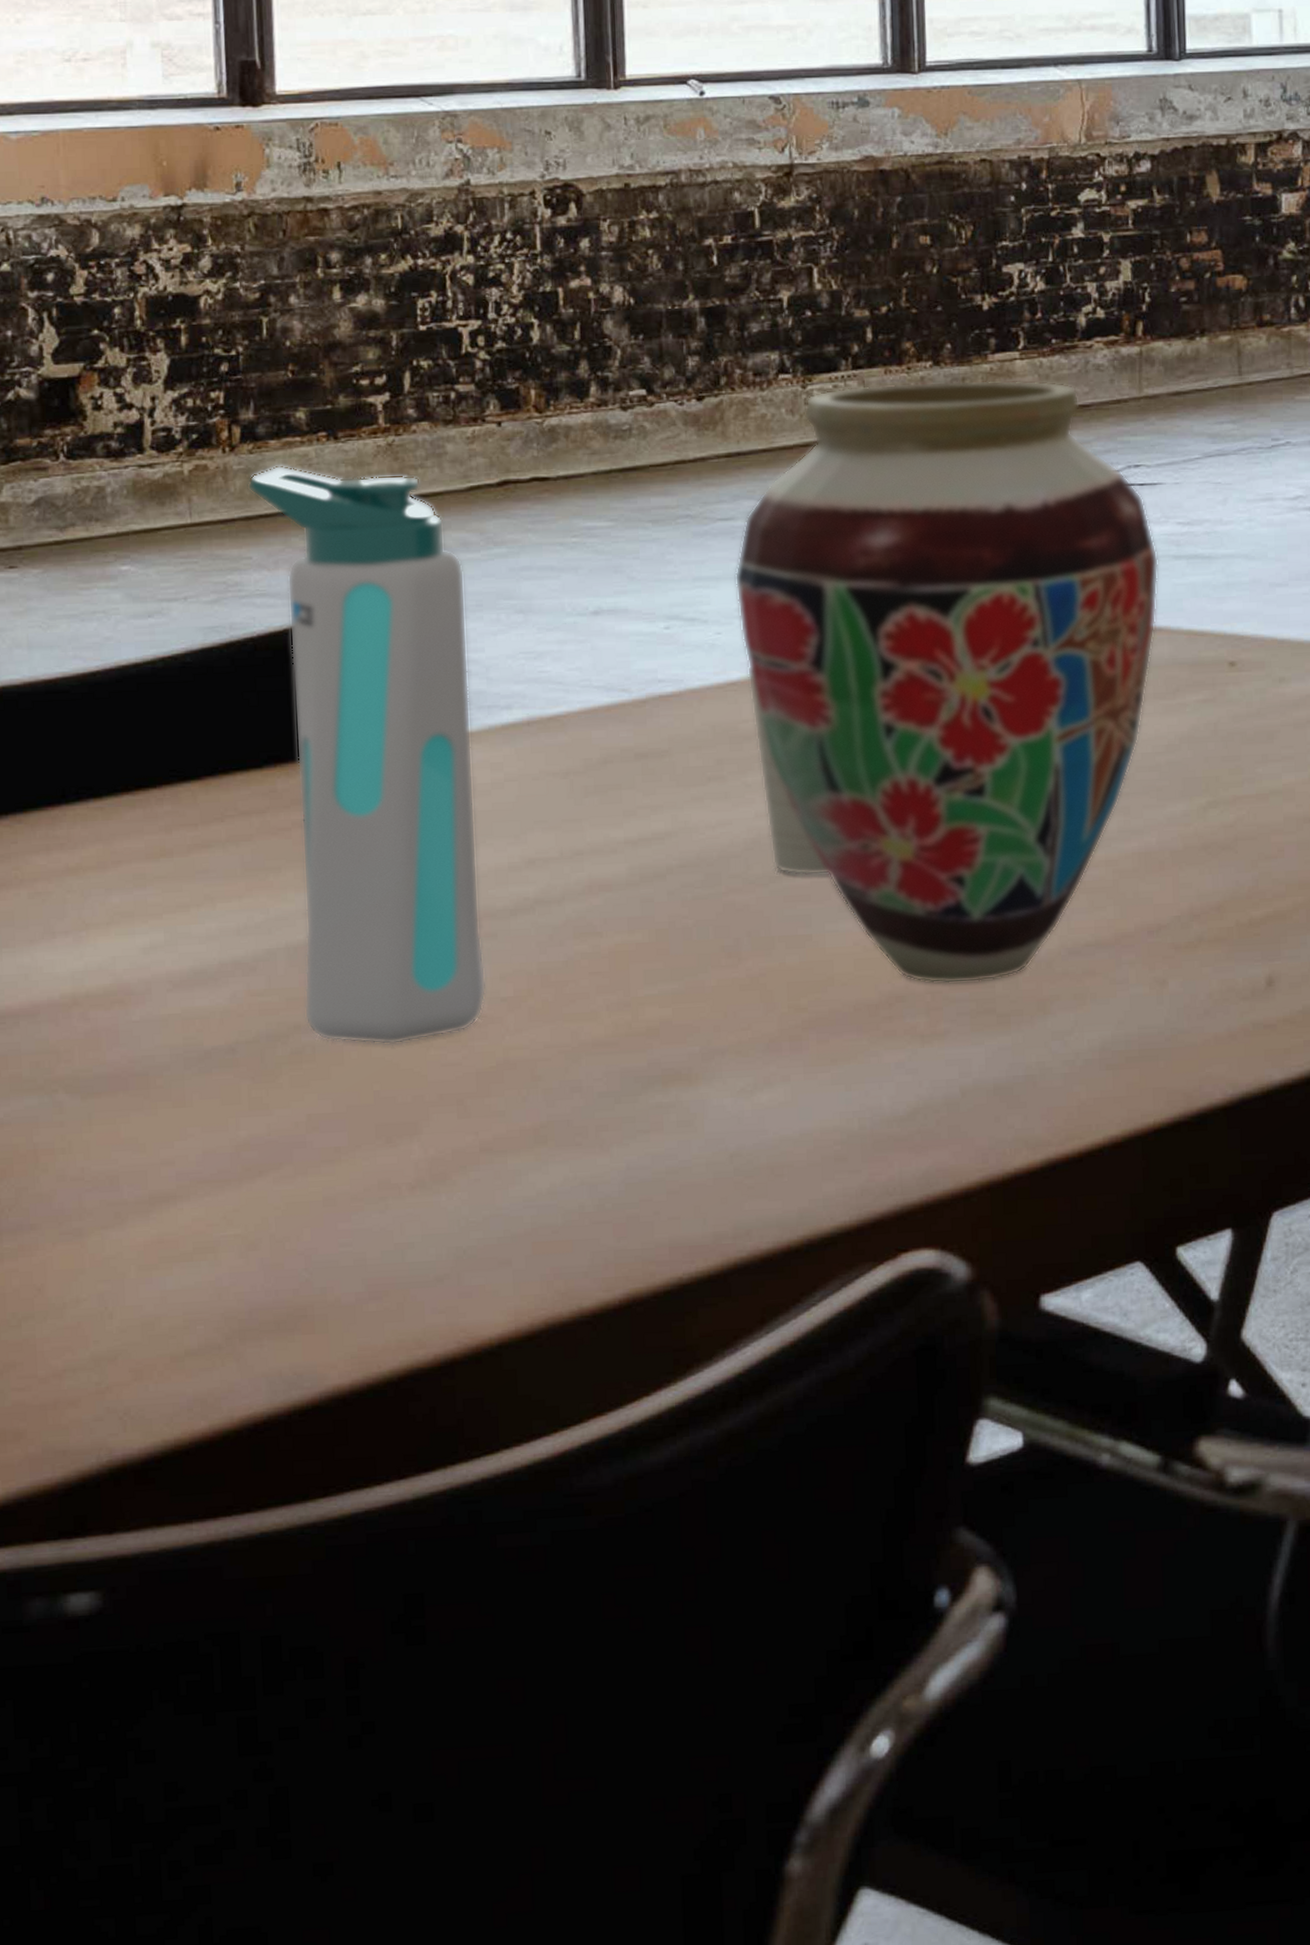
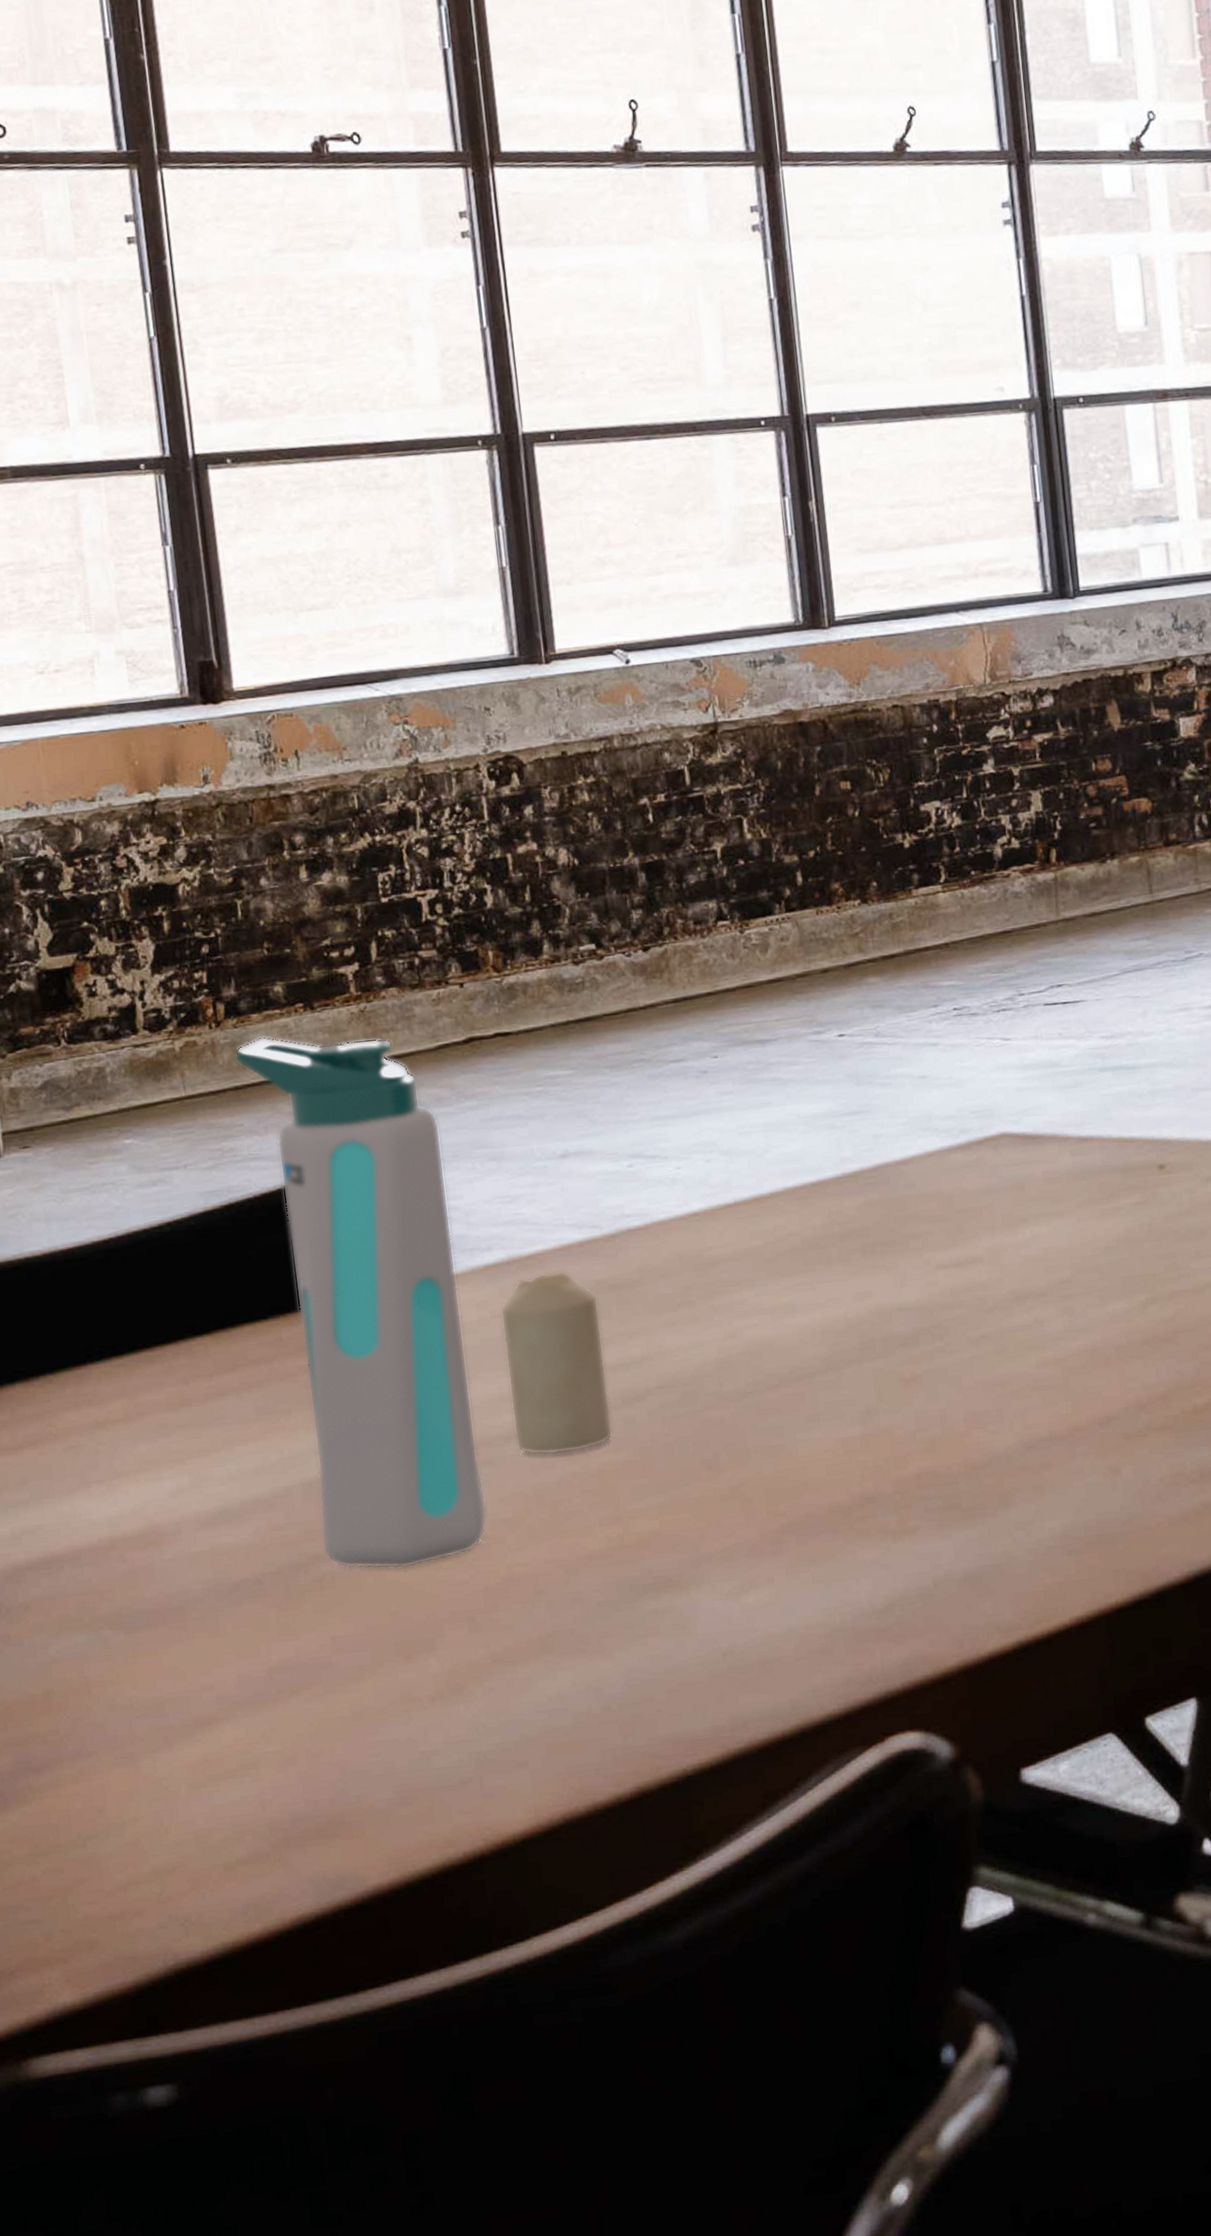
candle: none [516,736,628,932] -> present [500,1271,613,1456]
vase: present [734,379,1159,984] -> none [689,911,1088,1484]
cup: present [747,665,829,876] -> none [707,1196,796,1390]

